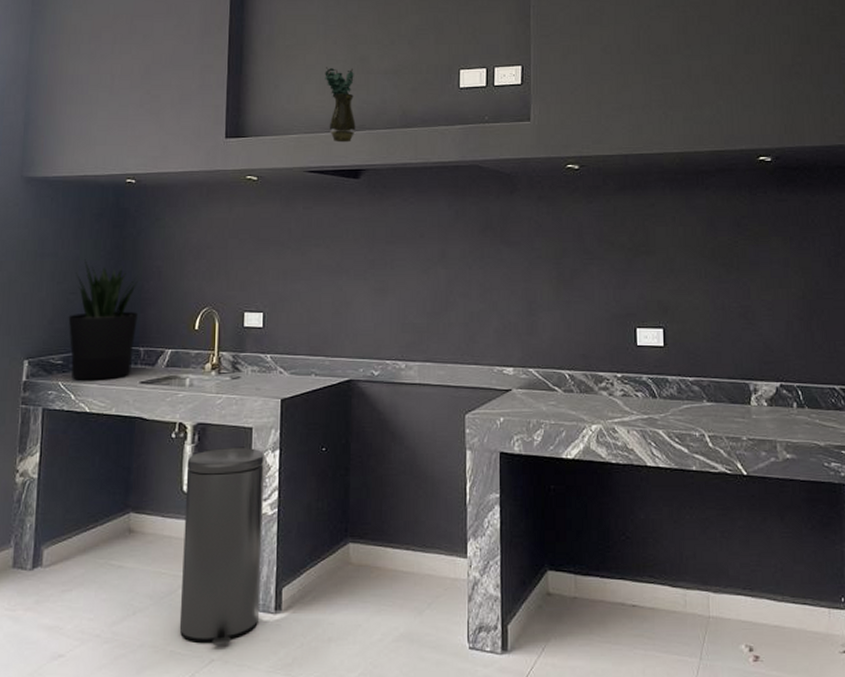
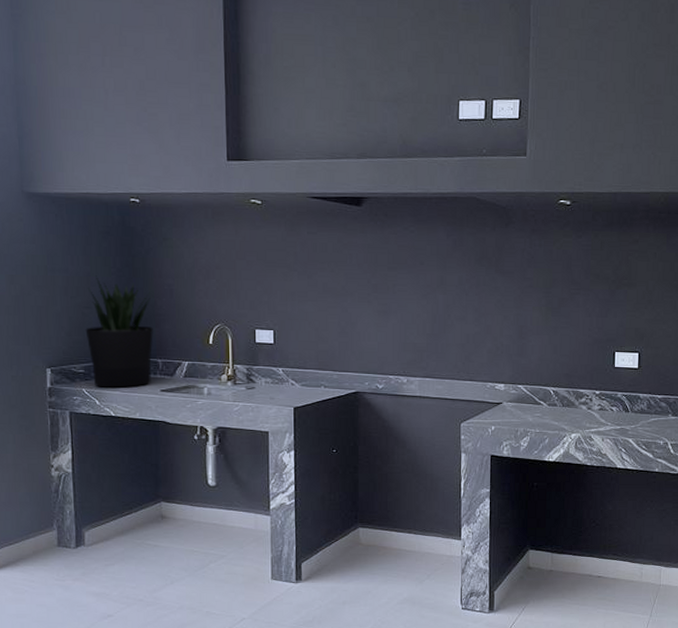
pedal bin: present [179,447,266,645] -> none [210,448,283,607]
vase: present [325,67,356,143] -> none [324,91,357,170]

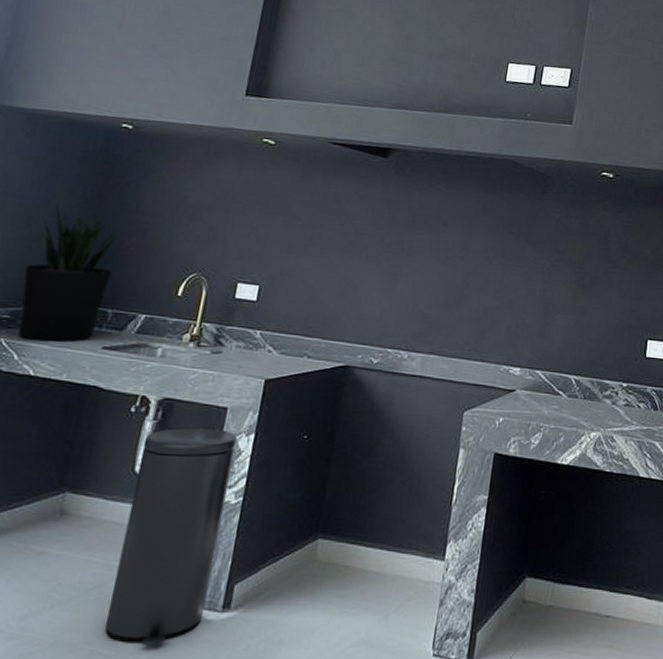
pedal bin: none [210,448,283,607] -> present [104,427,238,645]

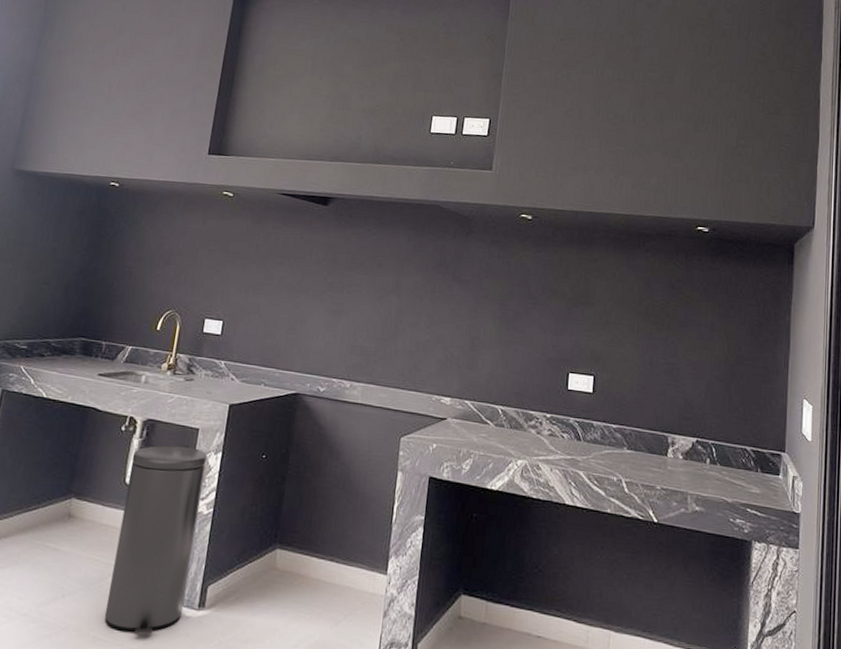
planter: present [17,205,119,342] -> none [33,252,110,369]

